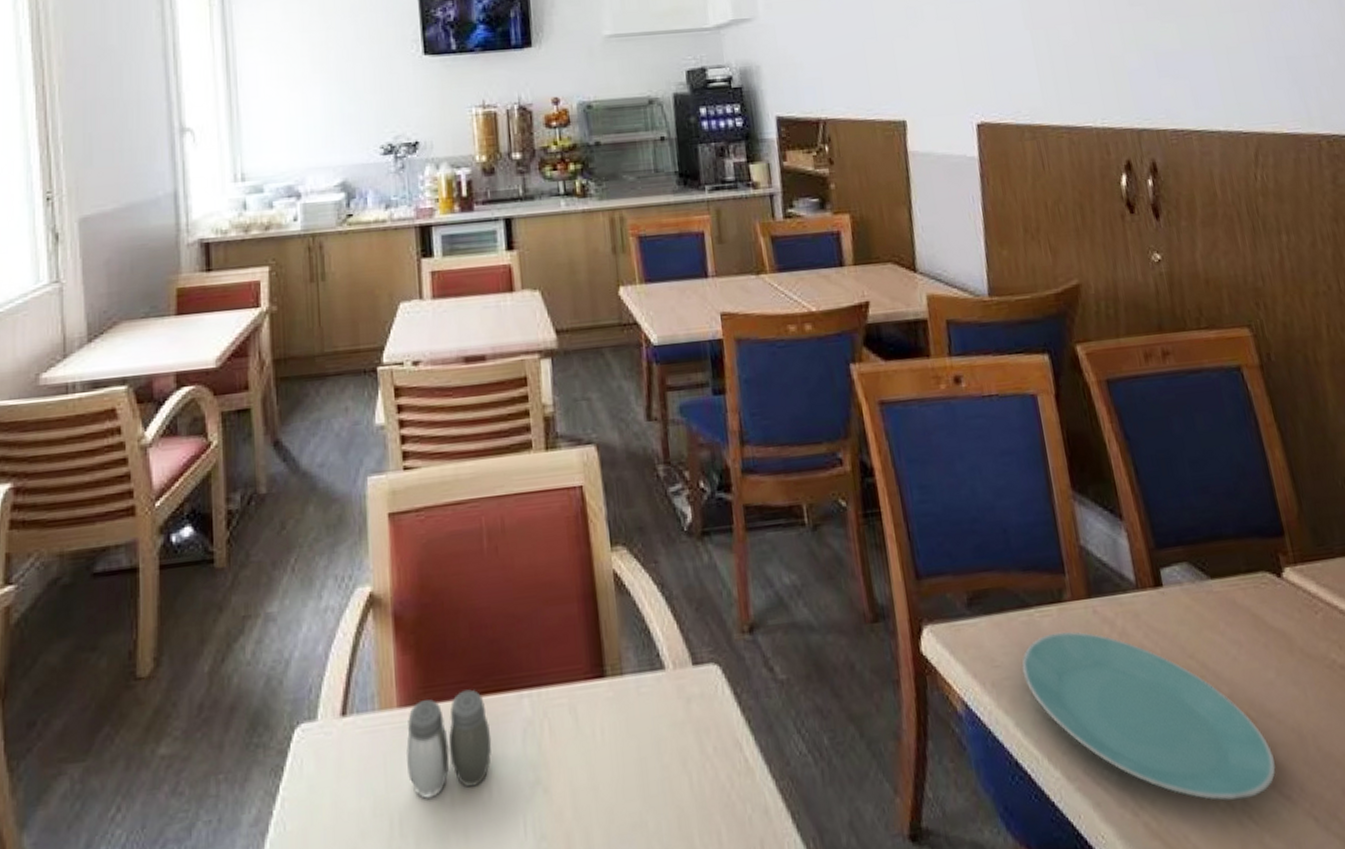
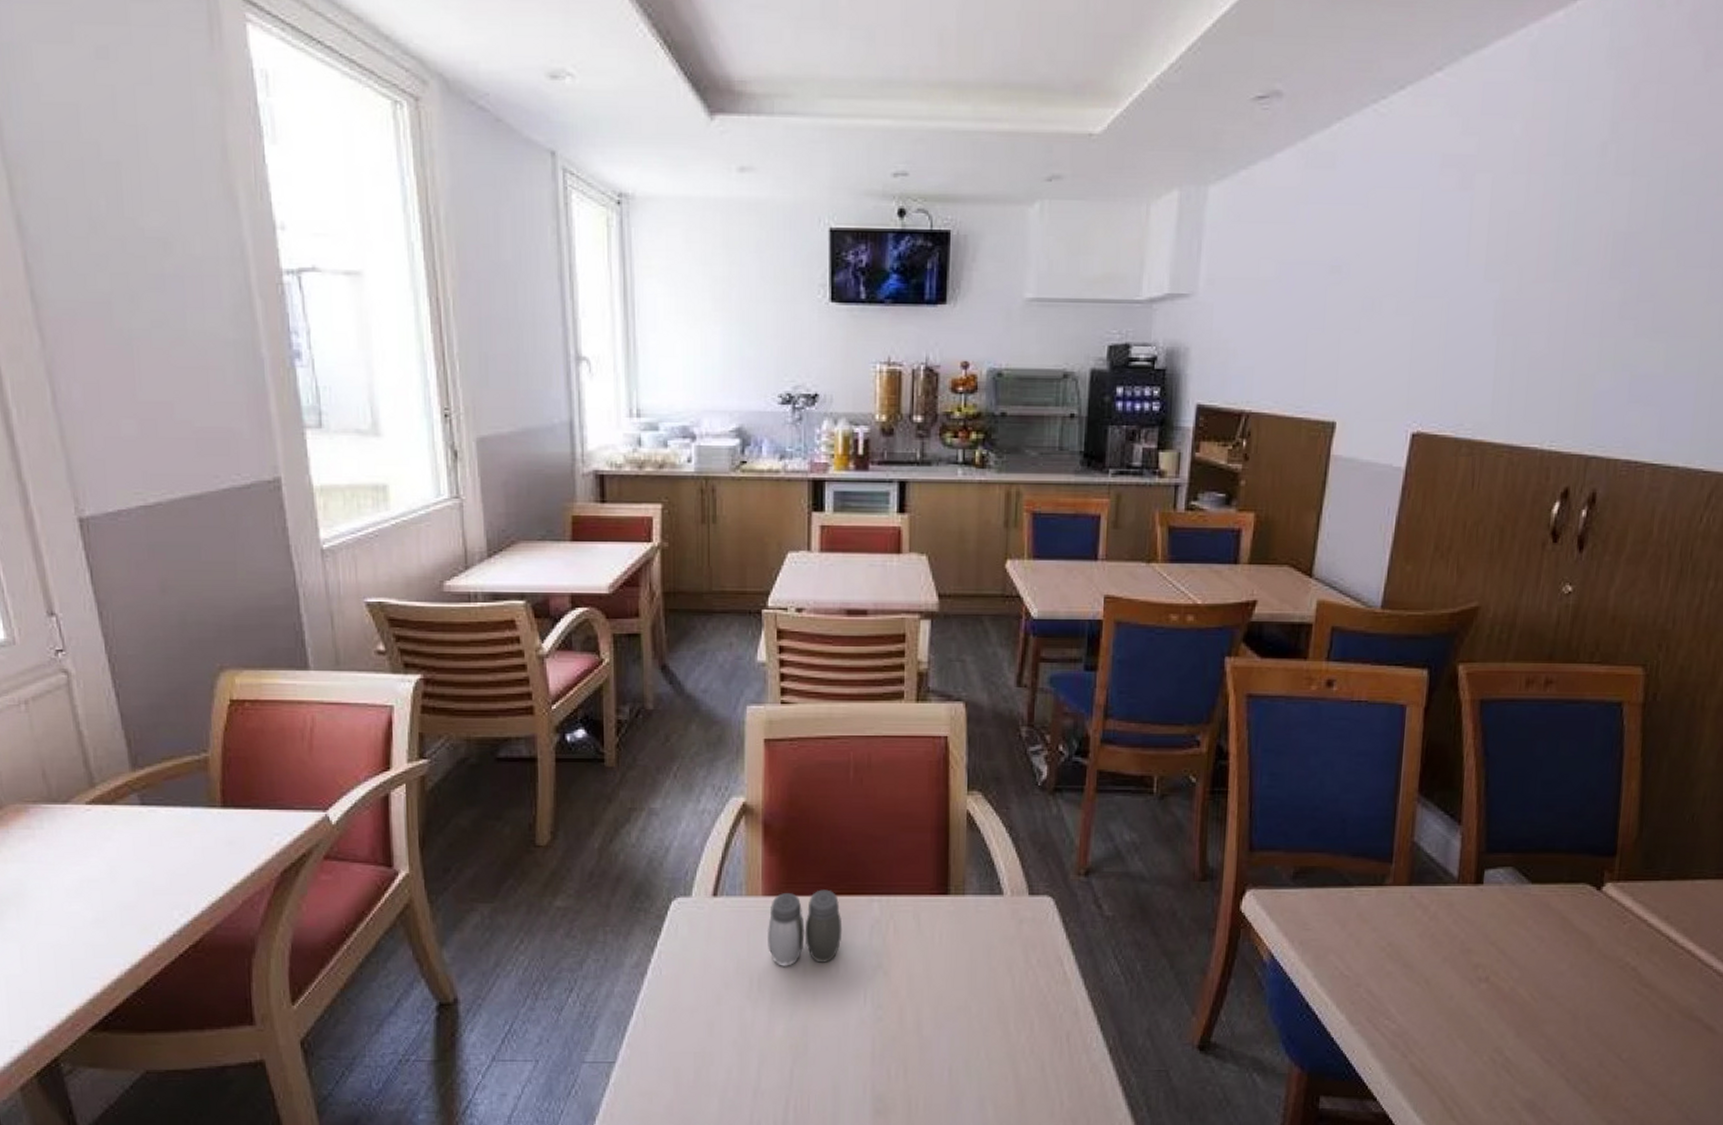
plate: present [1021,630,1276,801] -> none [1330,909,1545,1057]

